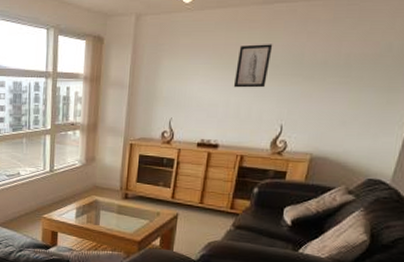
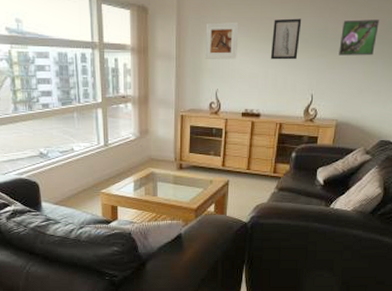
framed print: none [160,50,200,87] -> present [205,22,239,59]
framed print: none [317,43,371,83] -> present [339,19,379,56]

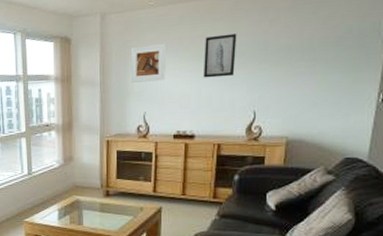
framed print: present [339,19,379,56] -> none [284,26,331,68]

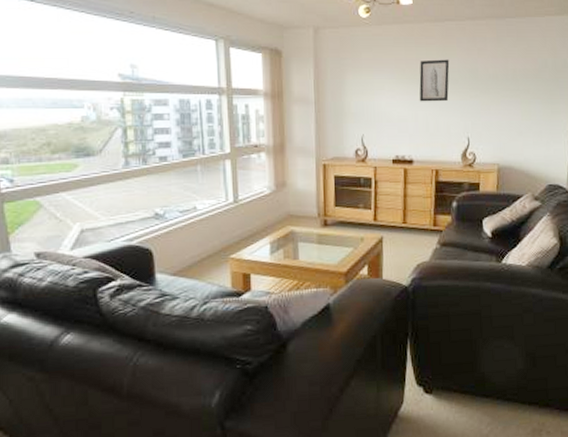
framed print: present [130,44,167,83] -> none [346,65,383,103]

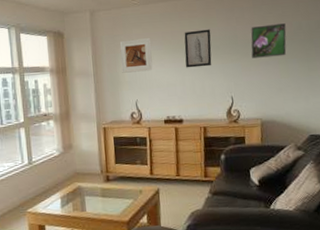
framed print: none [346,65,383,103] -> present [119,38,153,73]
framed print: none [492,59,531,96] -> present [251,23,286,58]

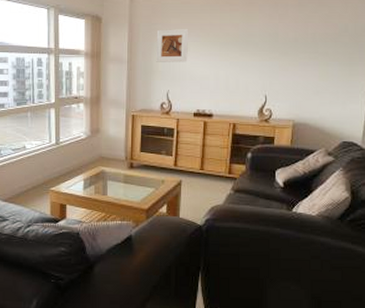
wall art: present [184,29,212,68] -> none [221,24,251,63]
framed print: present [251,23,286,58] -> none [291,24,331,58]

